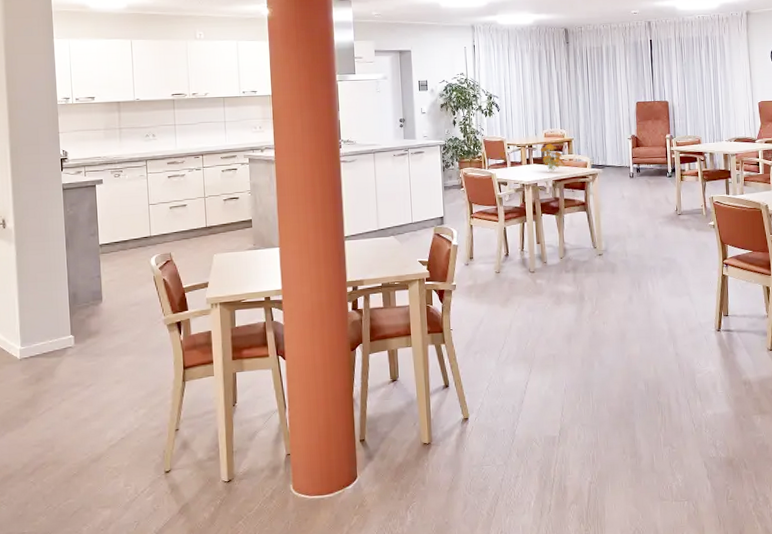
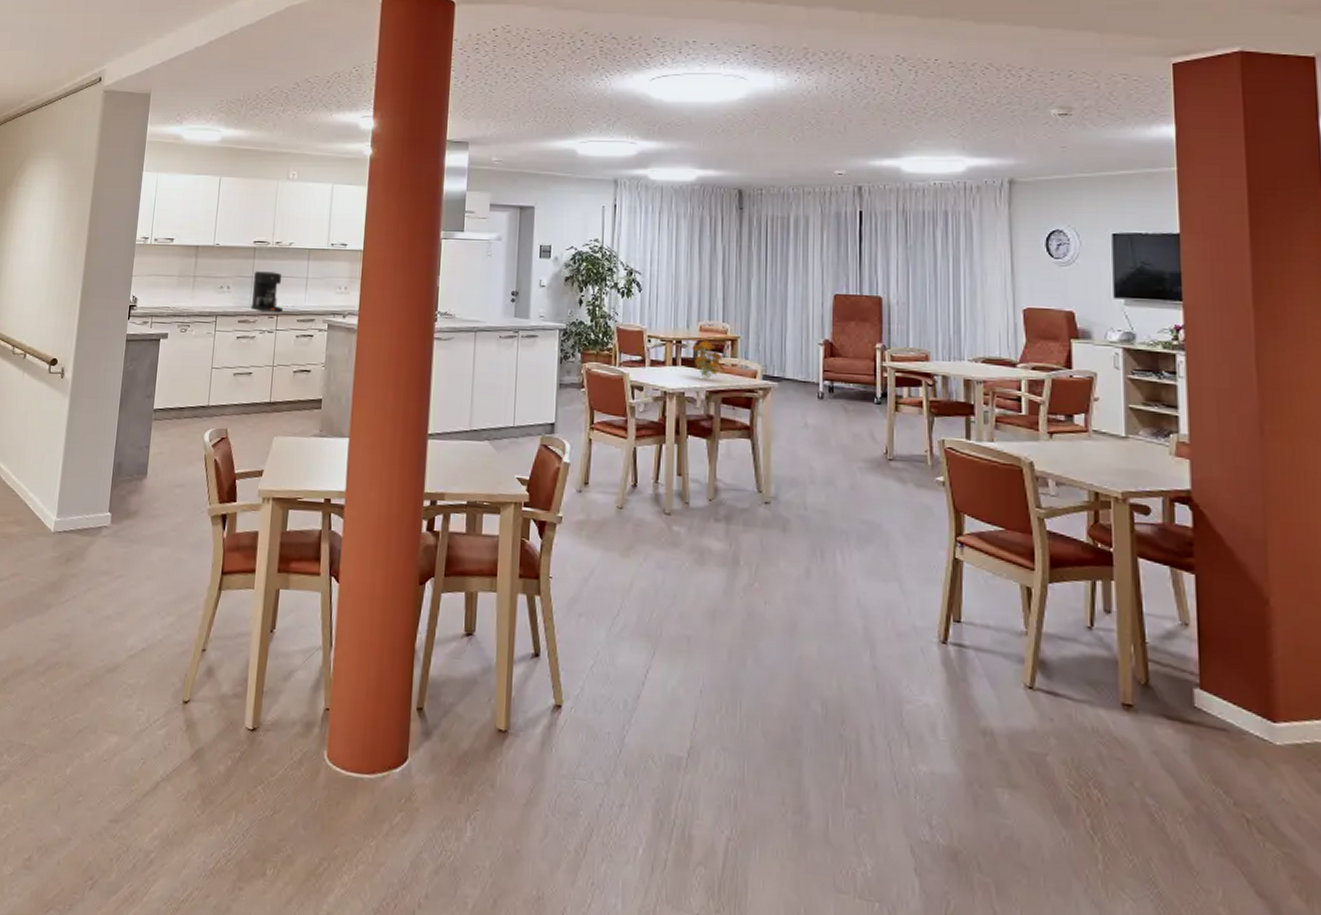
coffee maker: none [176,119,206,154] -> present [250,271,282,313]

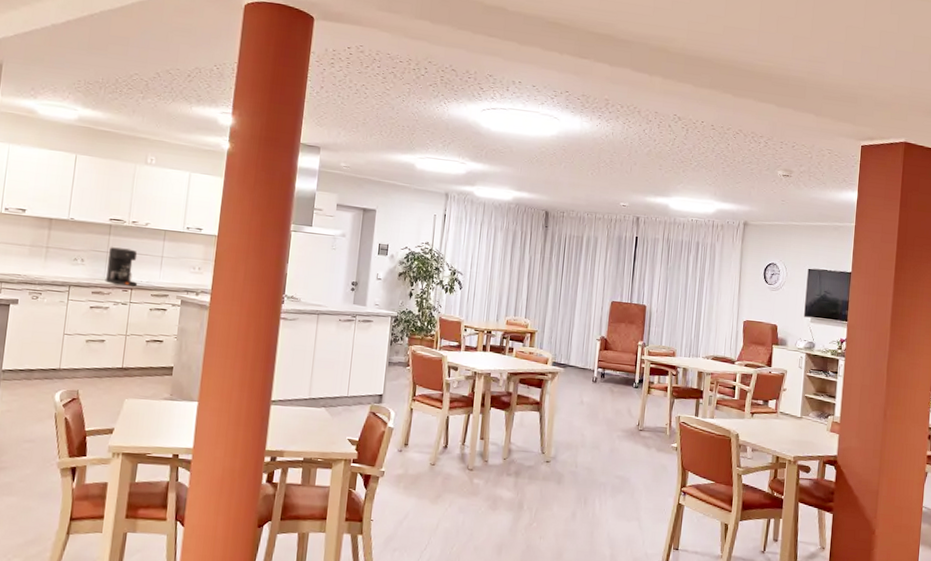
flower arrangement: present [692,339,726,380] -> none [499,331,525,364]

